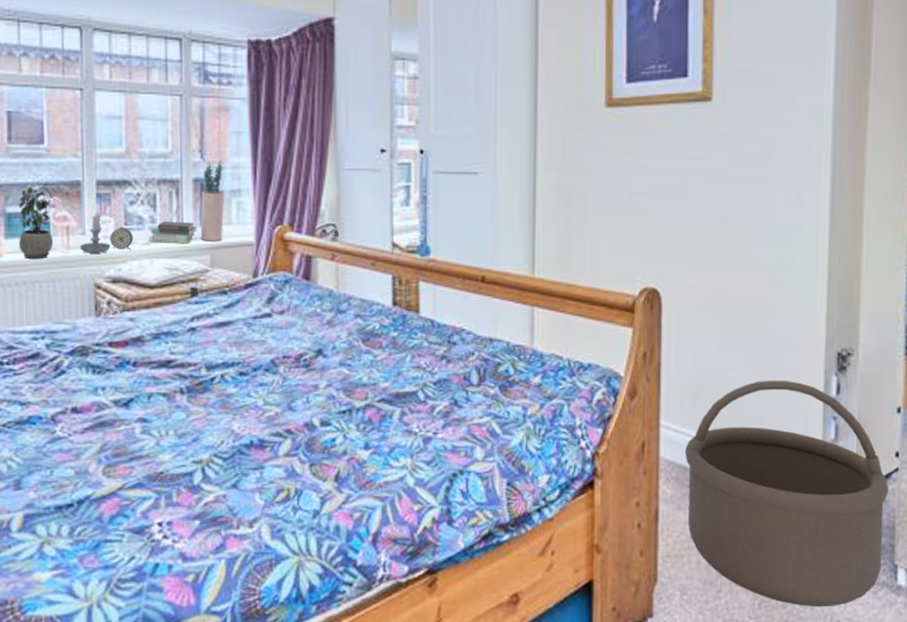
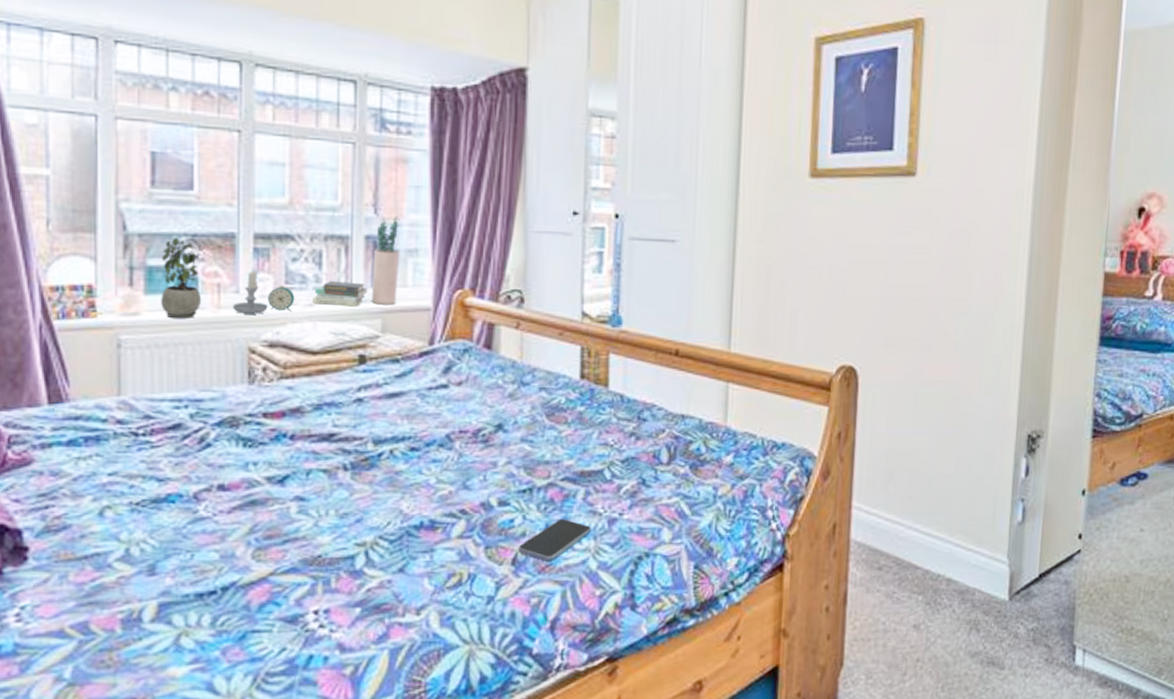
mobile phone: none [340,438,407,478] -> present [518,518,591,561]
basket: present [684,380,889,607] -> none [875,461,1071,689]

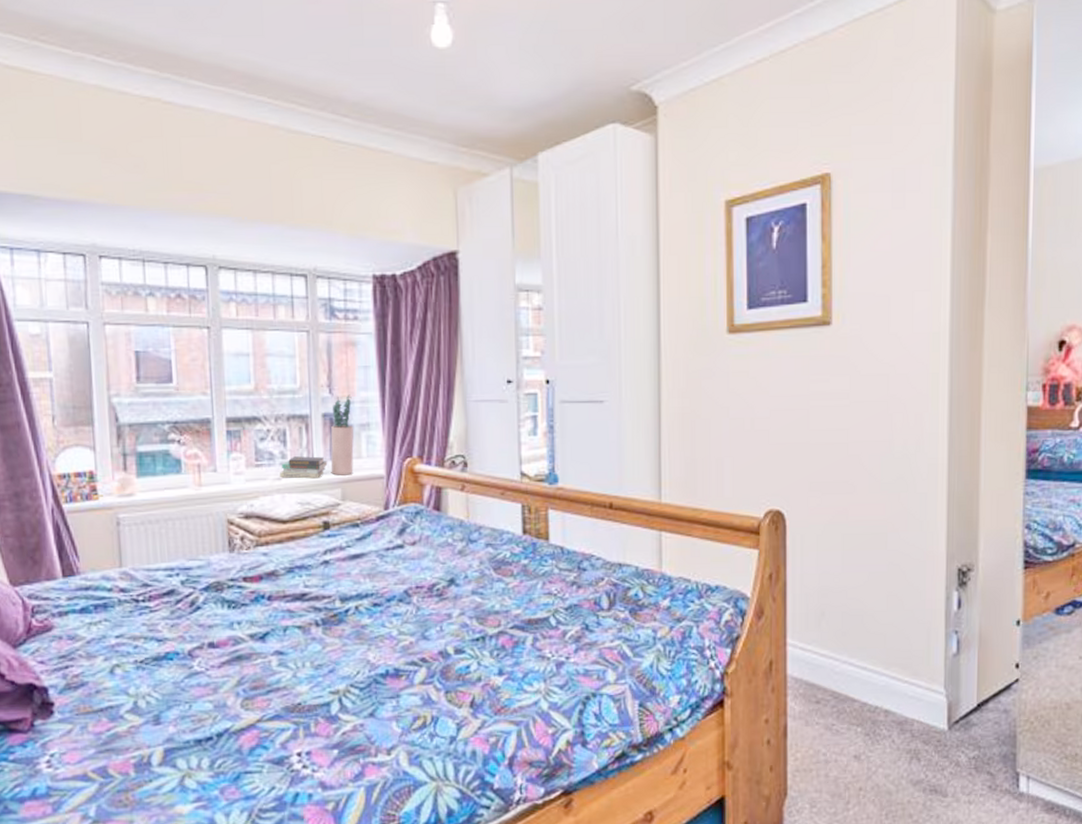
potted plant: present [161,236,202,319] -> none [149,424,186,498]
candle: present [232,270,268,314] -> none [211,451,242,490]
alarm clock: present [268,285,295,311] -> none [241,463,265,486]
mobile phone: present [518,518,591,561] -> none [475,663,541,703]

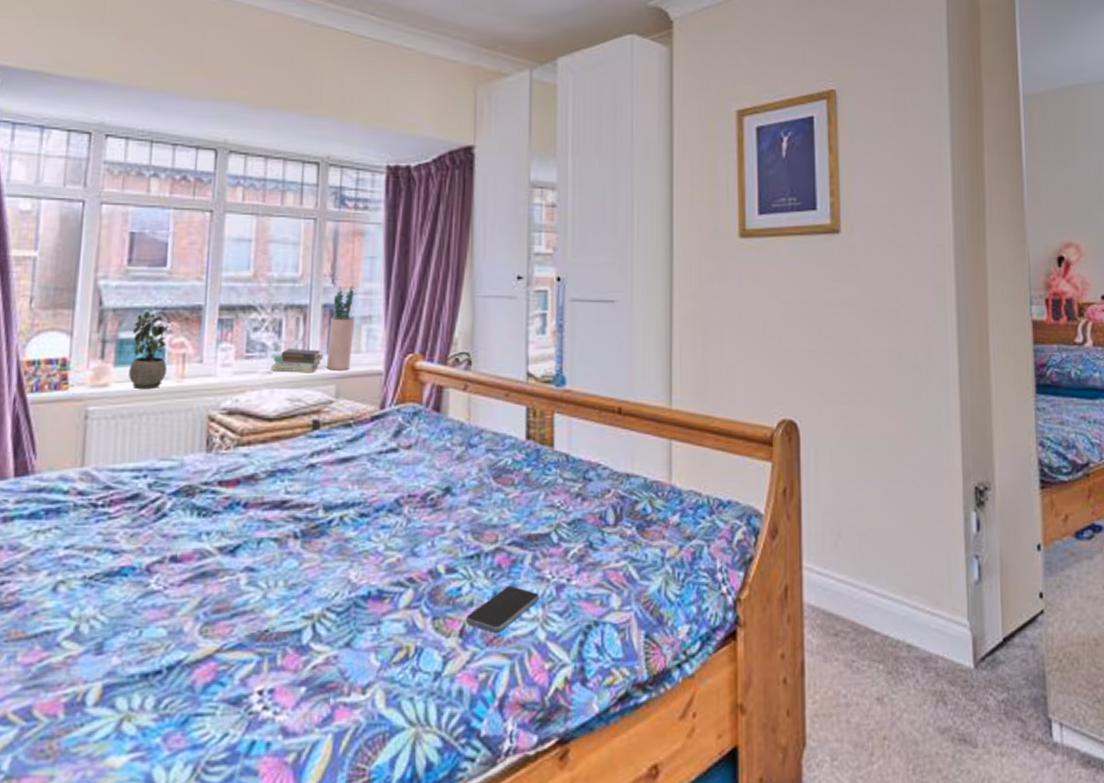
potted plant: none [149,424,186,498] -> present [129,310,168,390]
mobile phone: none [475,663,541,703] -> present [465,585,539,632]

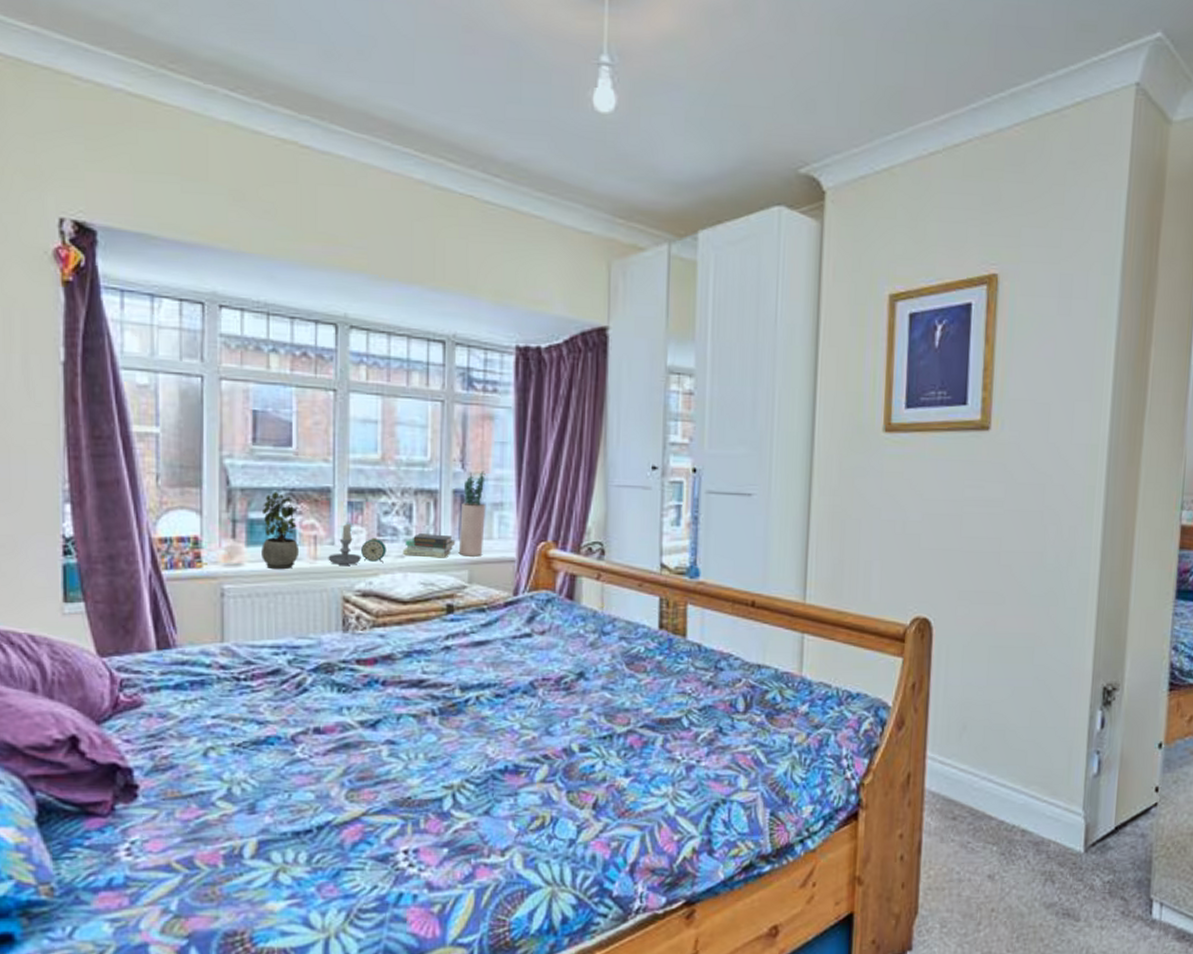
candle: none [195,340,229,383] -> present [328,523,361,565]
alarm clock: none [229,354,255,379] -> present [361,537,386,562]
mobile phone: present [465,585,539,632] -> none [598,765,669,806]

